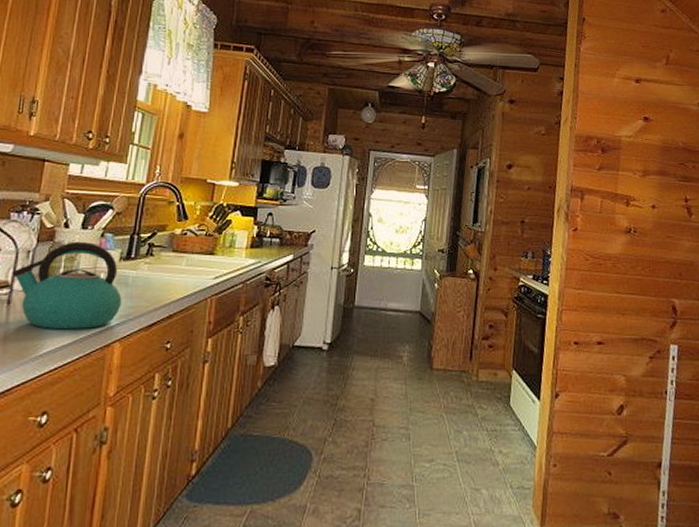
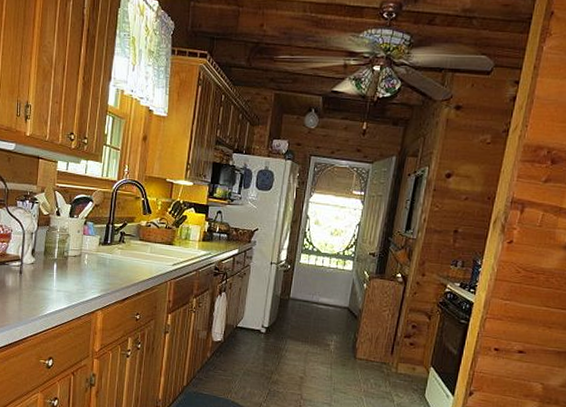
kettle: present [12,241,122,330] -> none [21,227,102,298]

